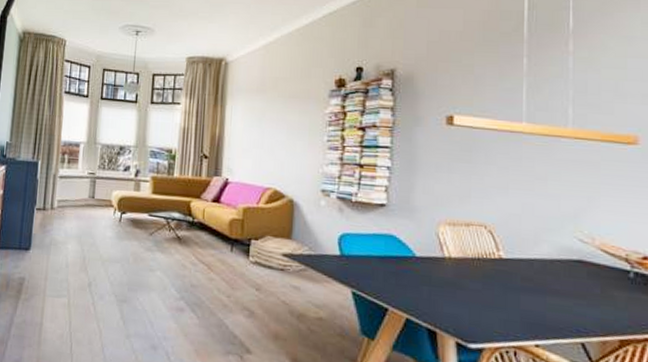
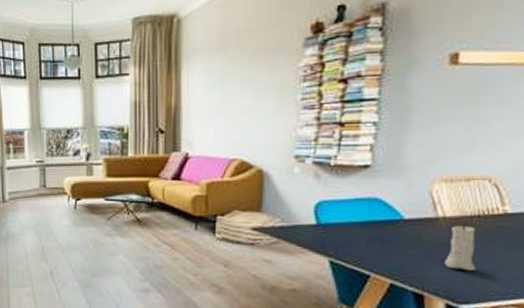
candle: none [453,264,480,311] -> present [445,223,476,272]

